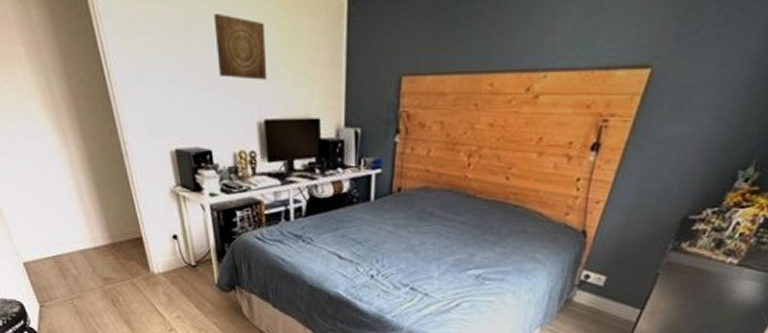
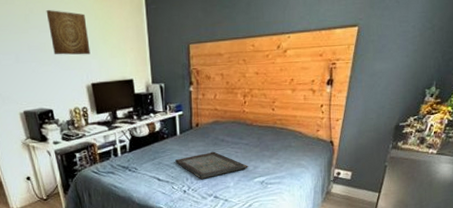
serving tray: none [364,227,462,263] -> present [175,151,248,179]

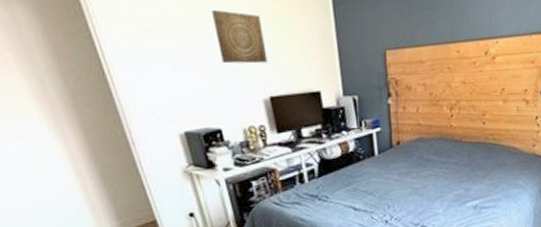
serving tray: present [175,151,248,179] -> none [374,173,459,206]

